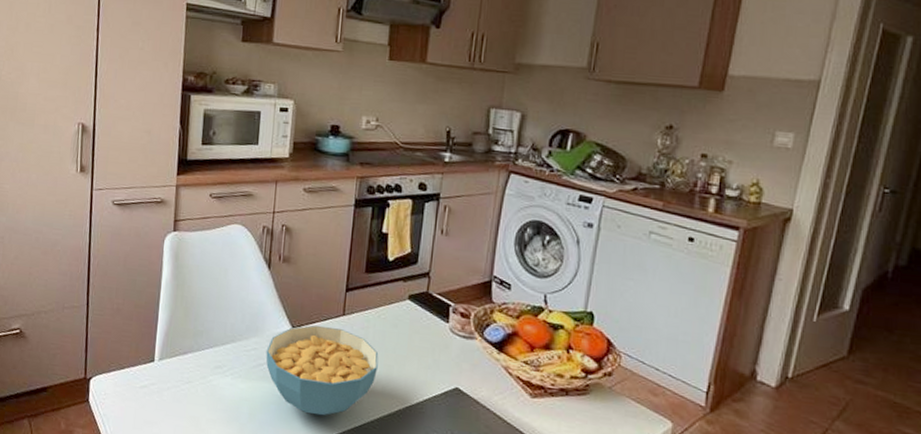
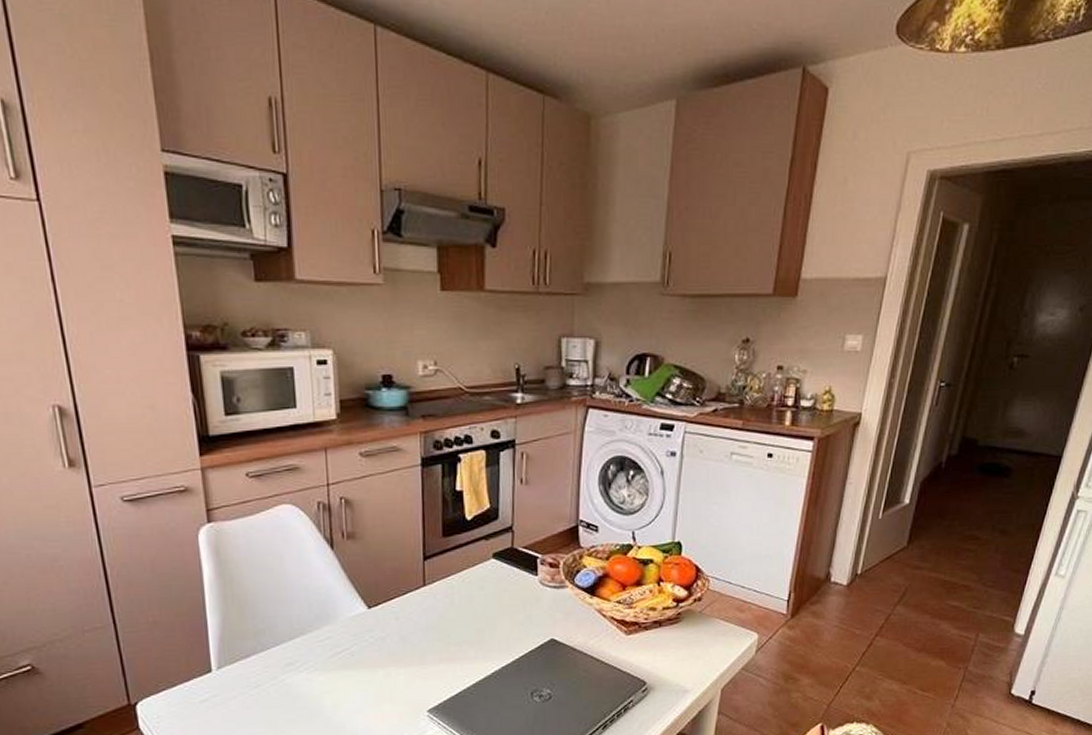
cereal bowl: present [266,325,379,416] -> none [342,600,468,694]

